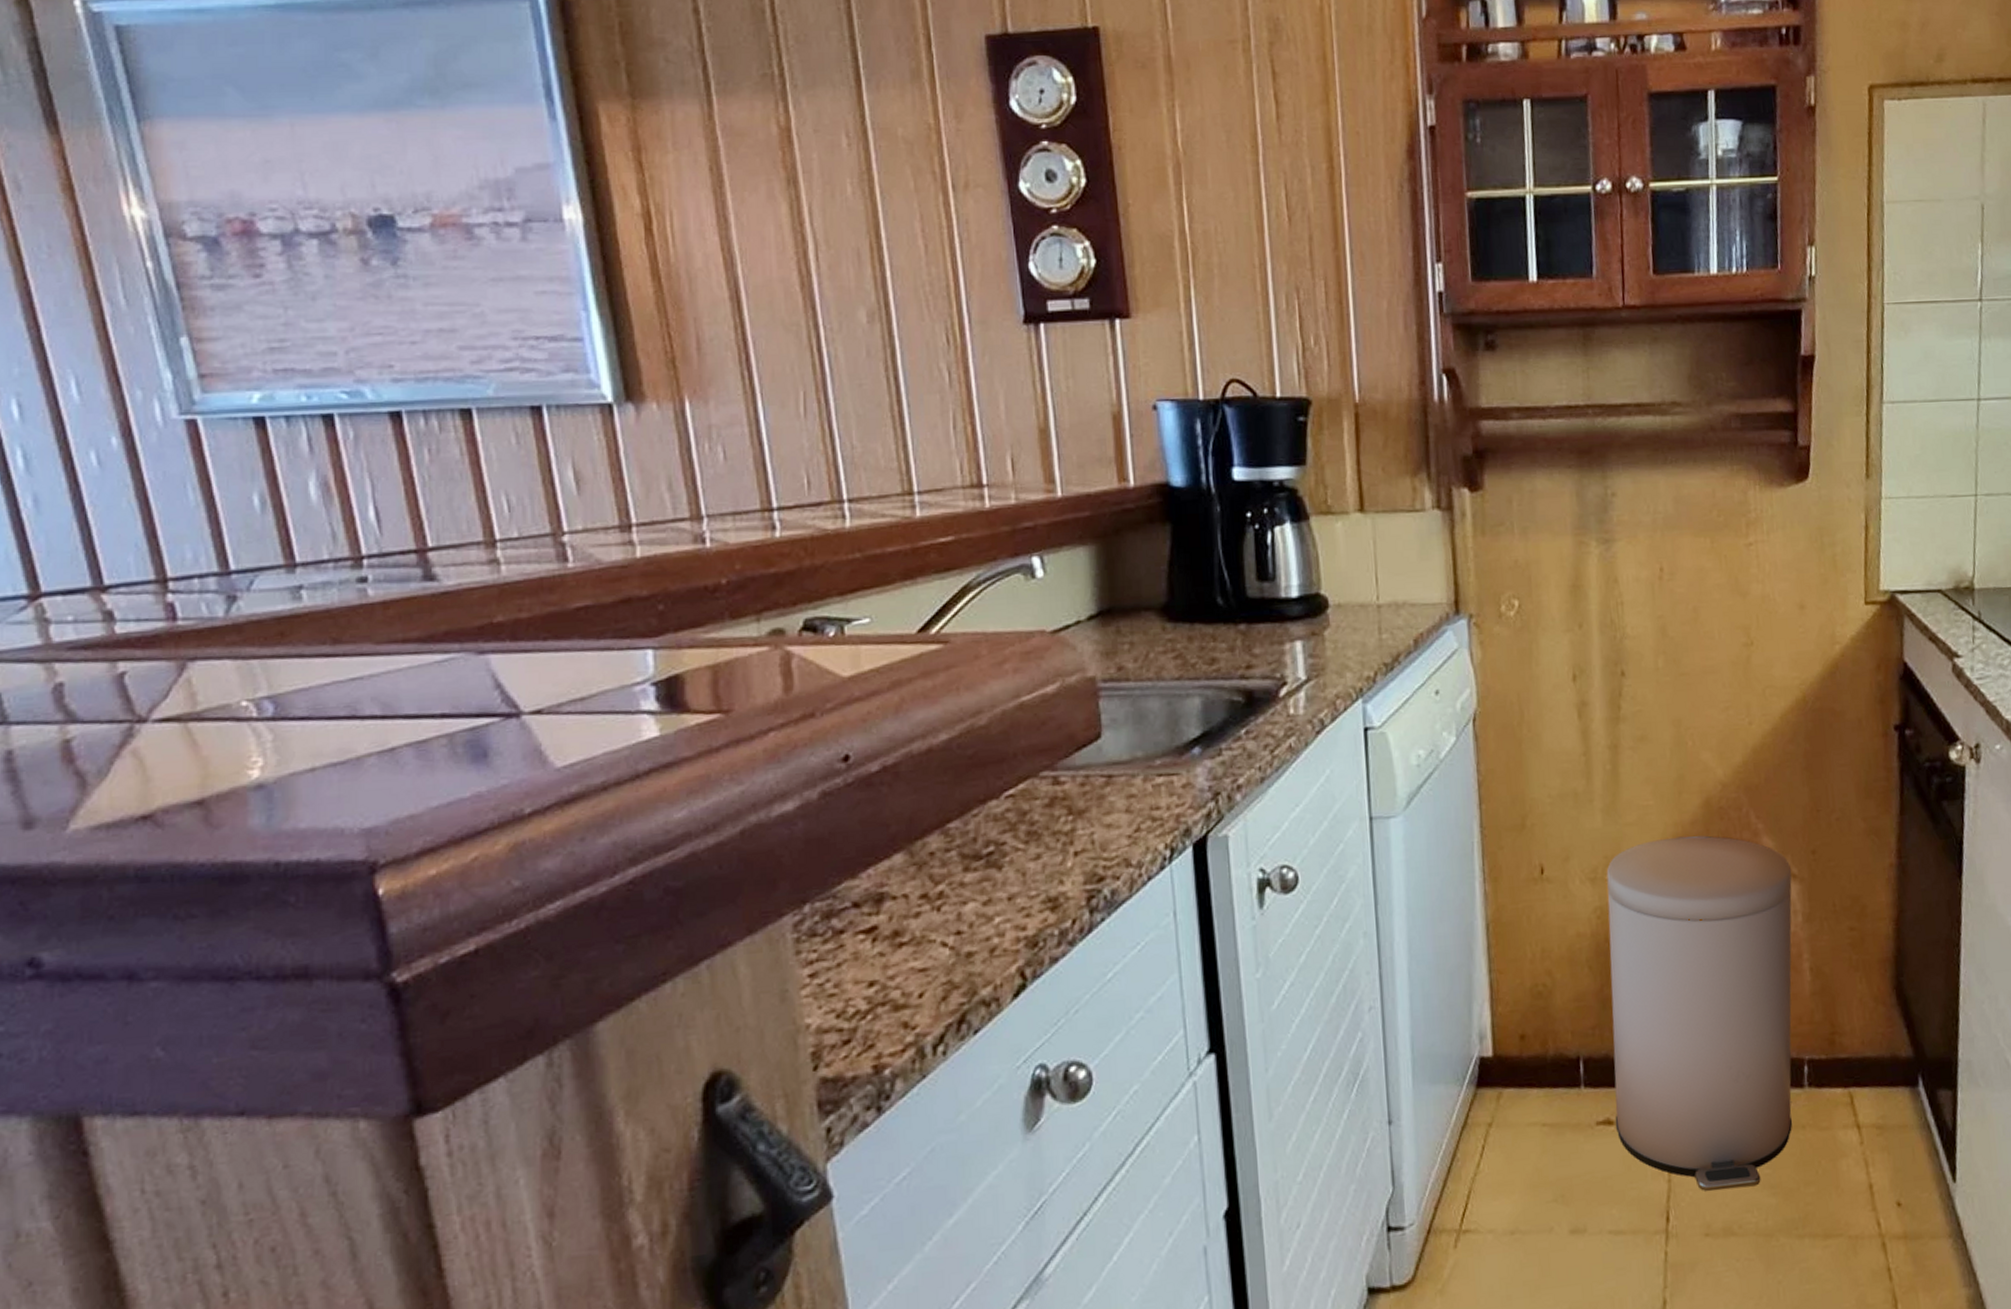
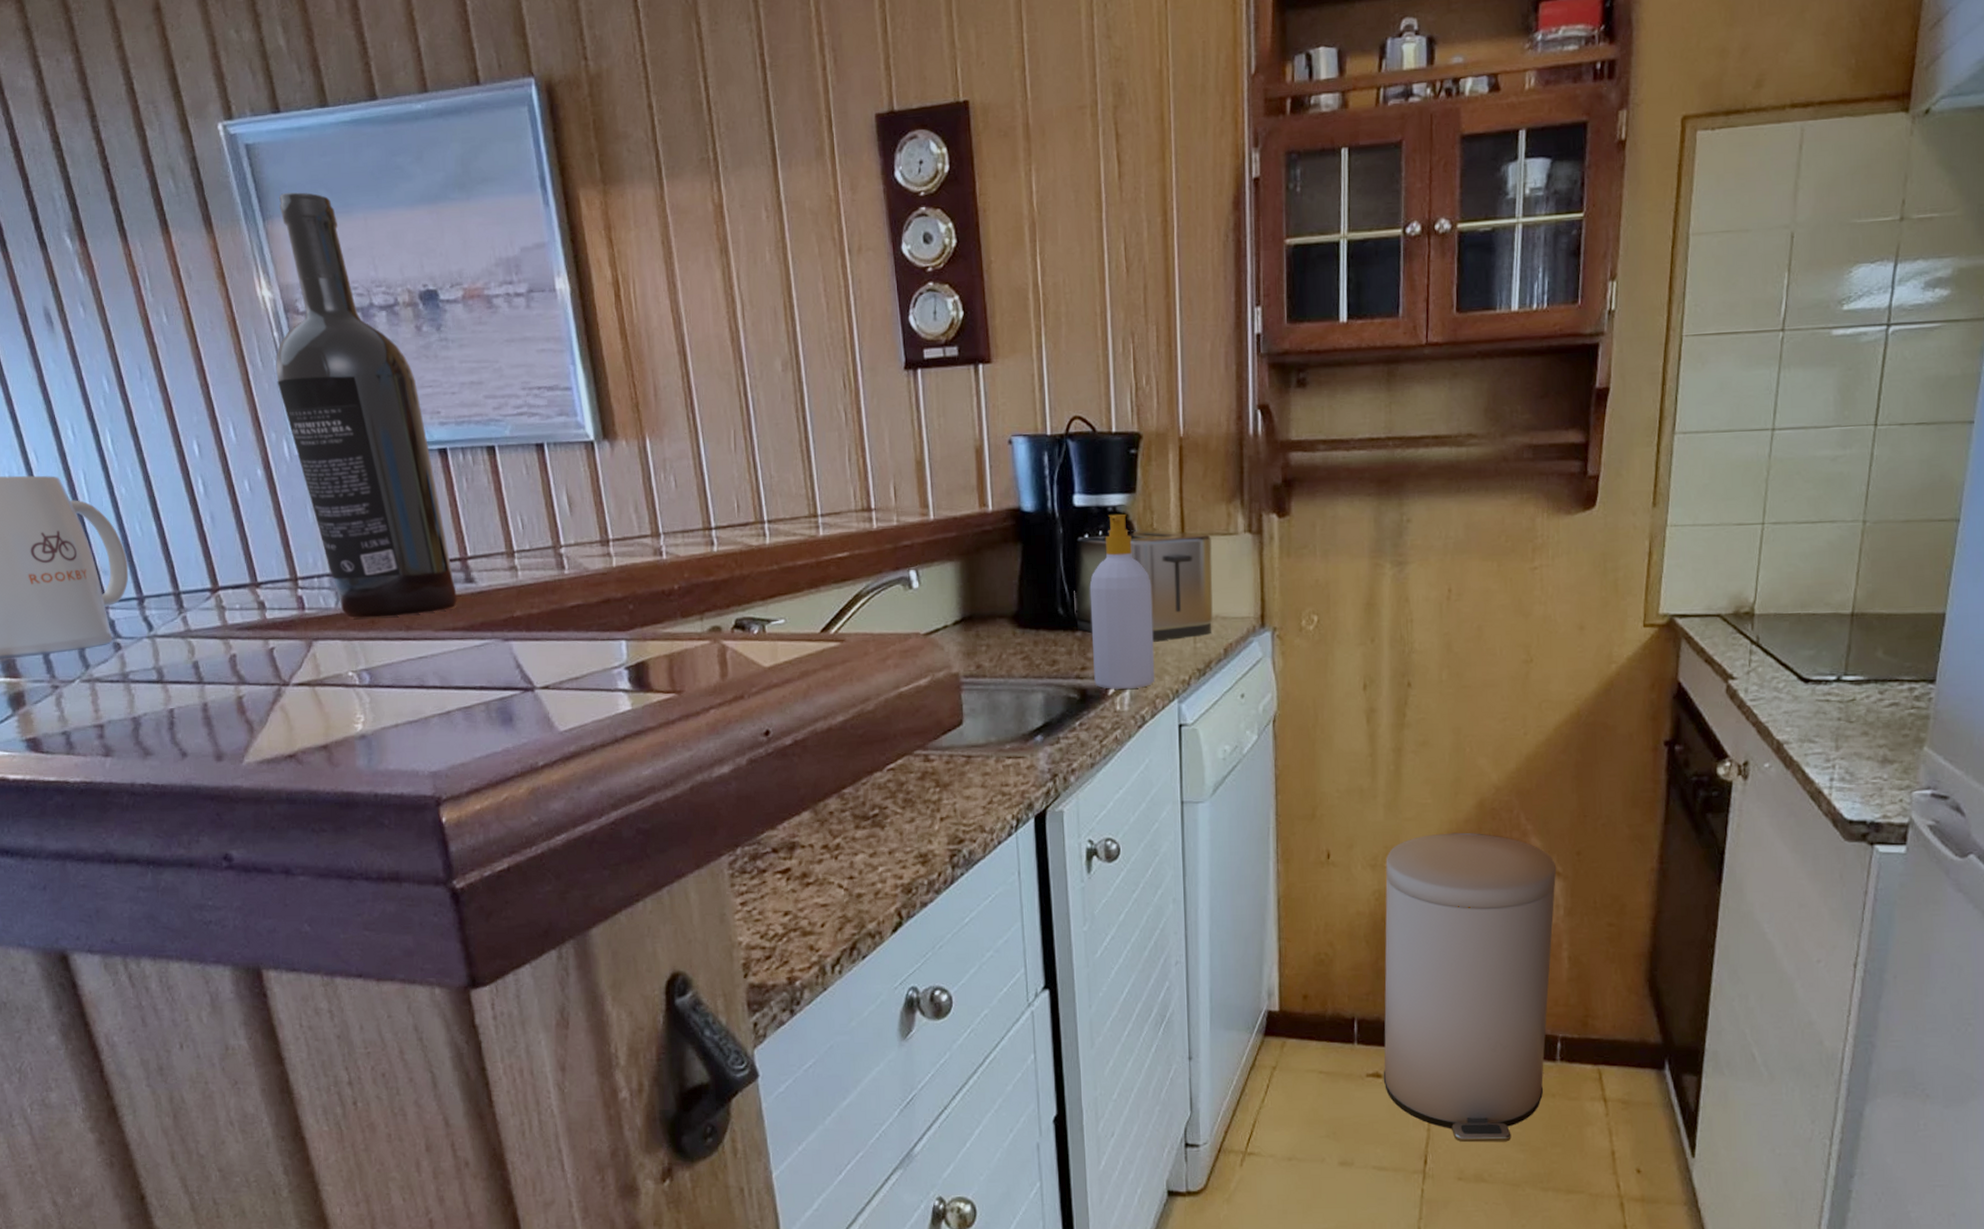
wine bottle: none [146,88,412,630] -> present [275,192,458,618]
toaster: none [1234,507,1400,633] -> present [1074,530,1213,641]
soap bottle: none [1254,489,1335,690] -> present [1089,514,1155,689]

